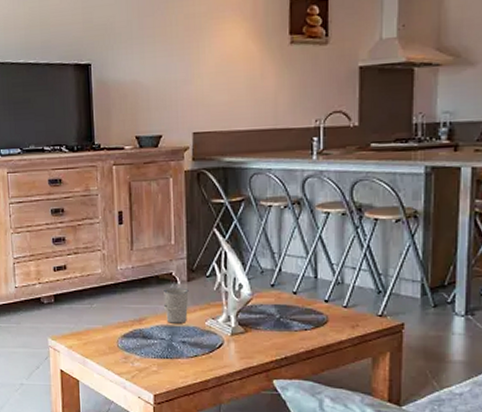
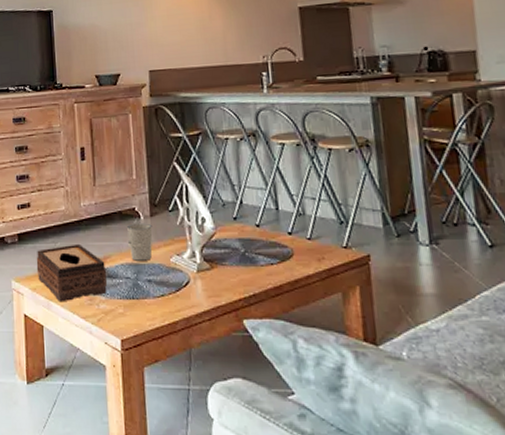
tissue box: none [72,305,142,360] -> present [36,243,107,302]

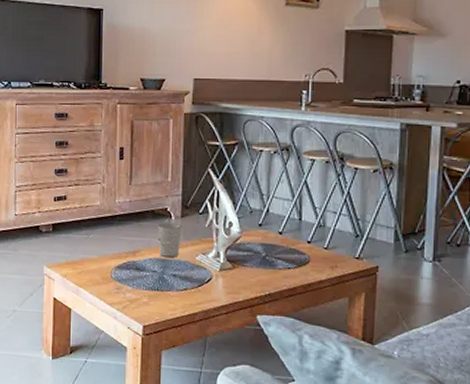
tissue box: present [36,243,107,302] -> none [68,237,134,289]

